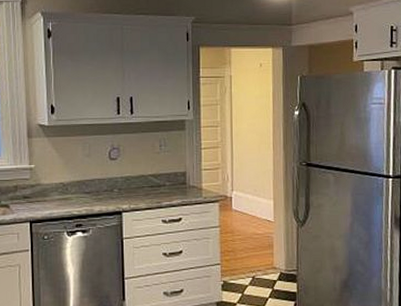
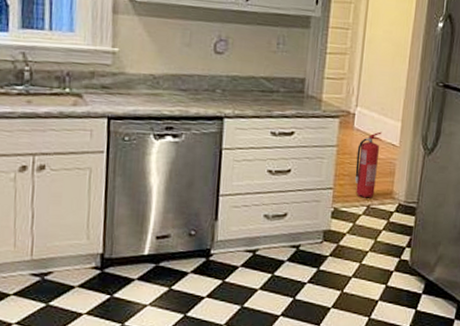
fire extinguisher: none [237,210,258,270] -> present [355,131,383,198]

